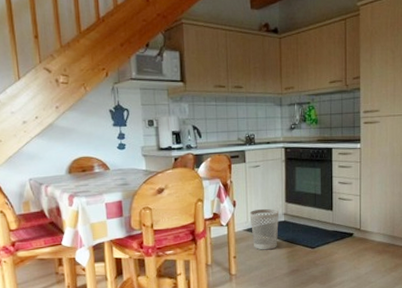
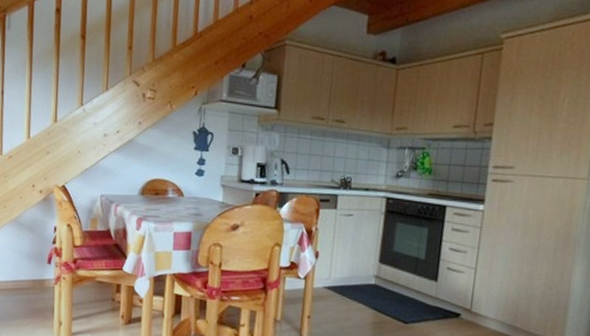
wastebasket: present [249,209,279,250] -> none [333,265,369,316]

